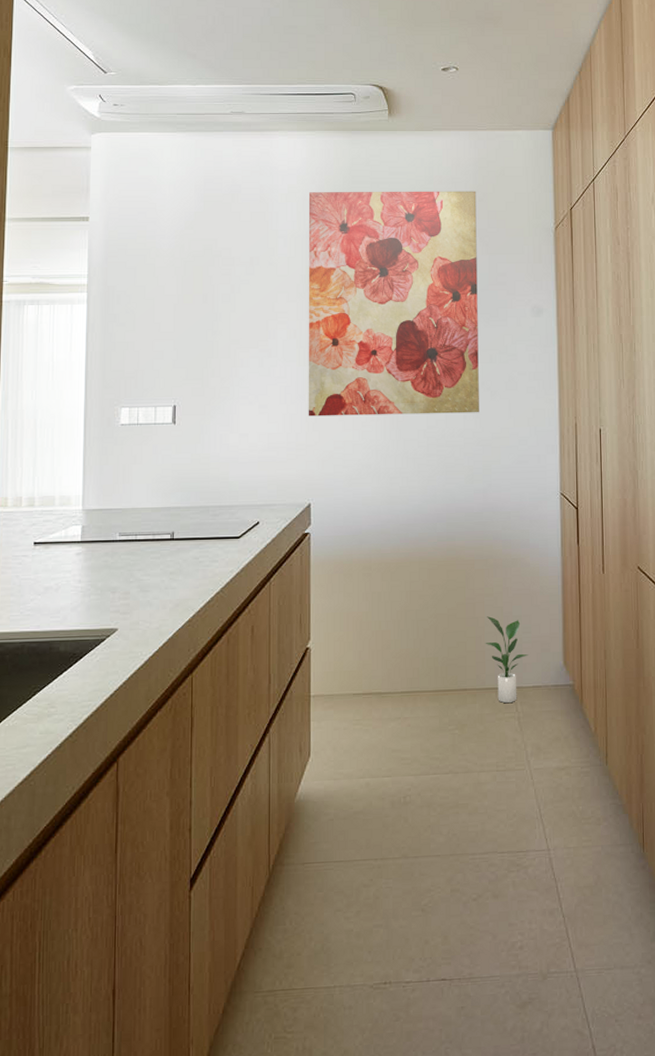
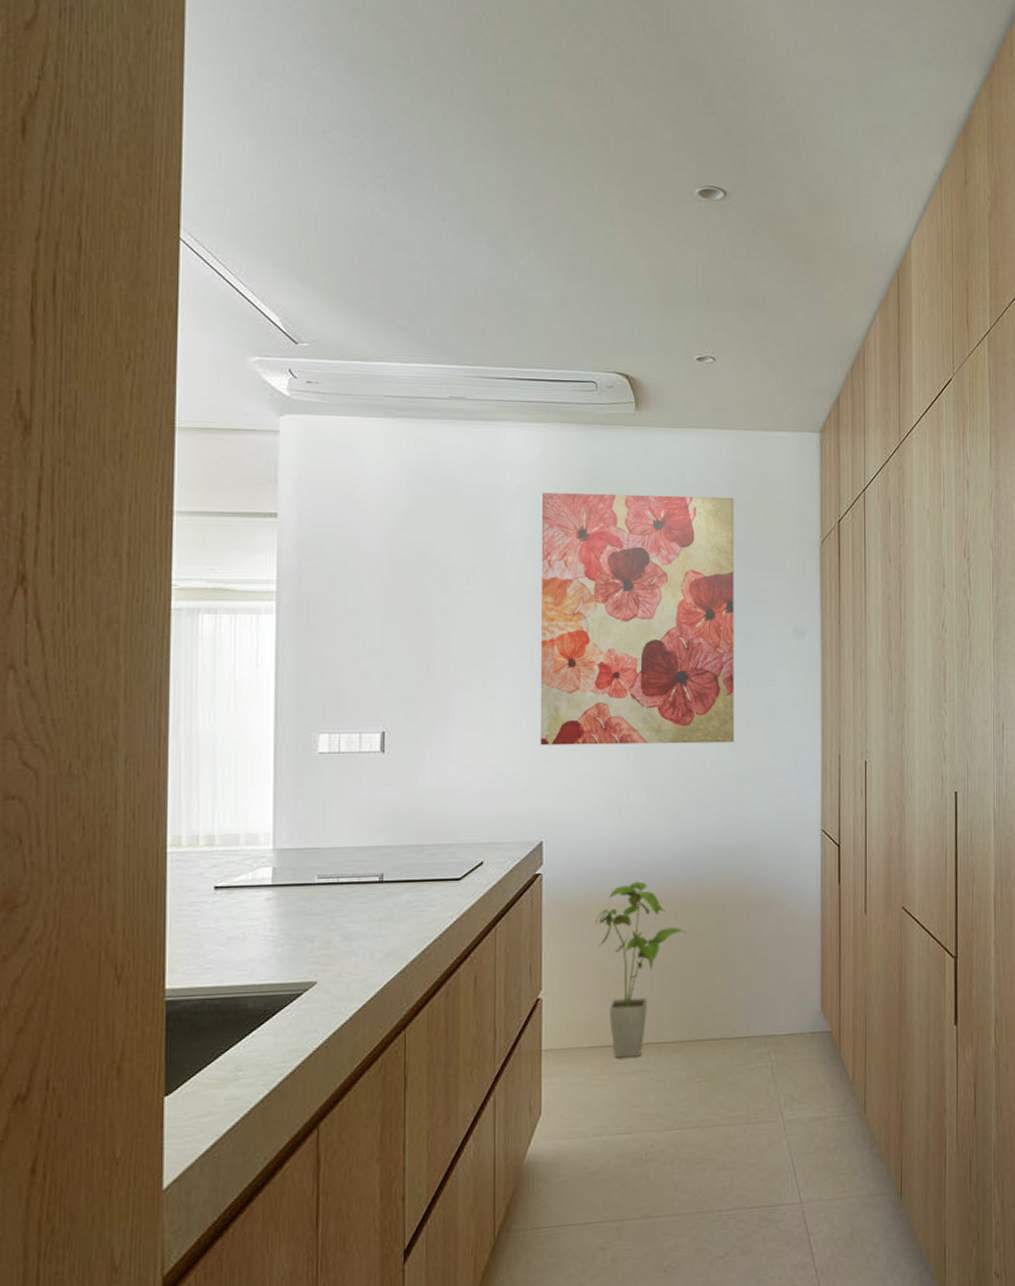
house plant: none [357,541,440,706] -> present [595,881,688,1059]
potted plant: present [485,616,528,704] -> none [737,961,783,1053]

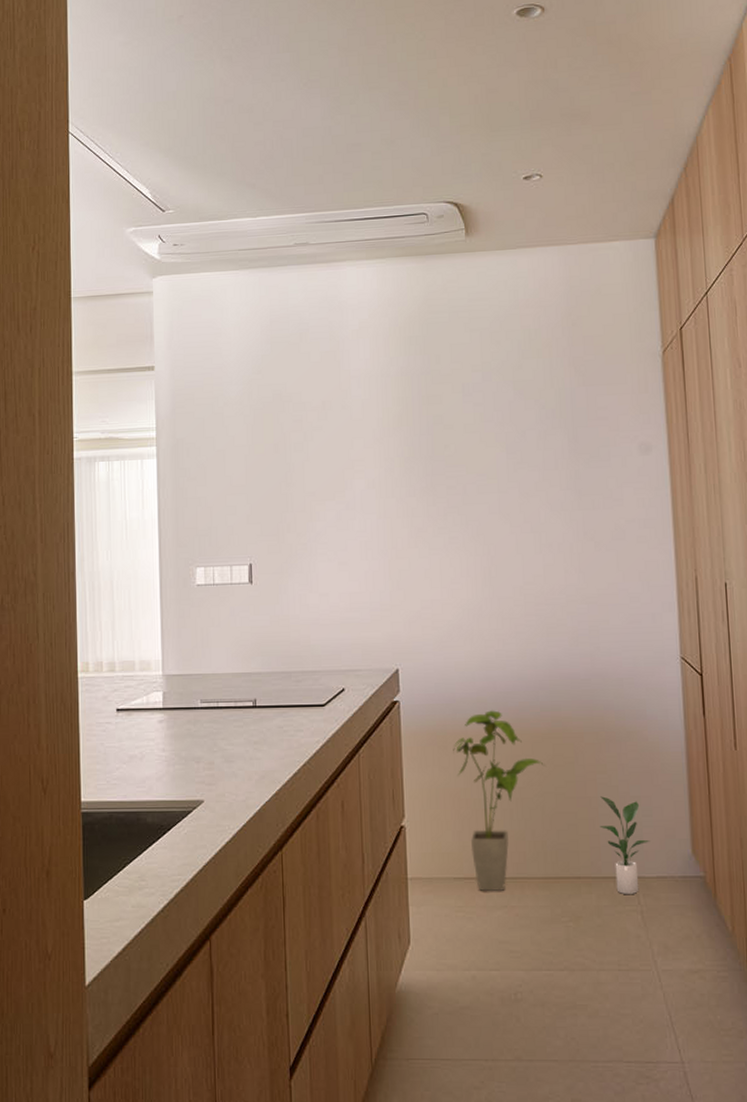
wall art: present [540,493,734,746] -> none [381,314,582,574]
potted plant: none [737,961,783,1053] -> present [599,796,650,895]

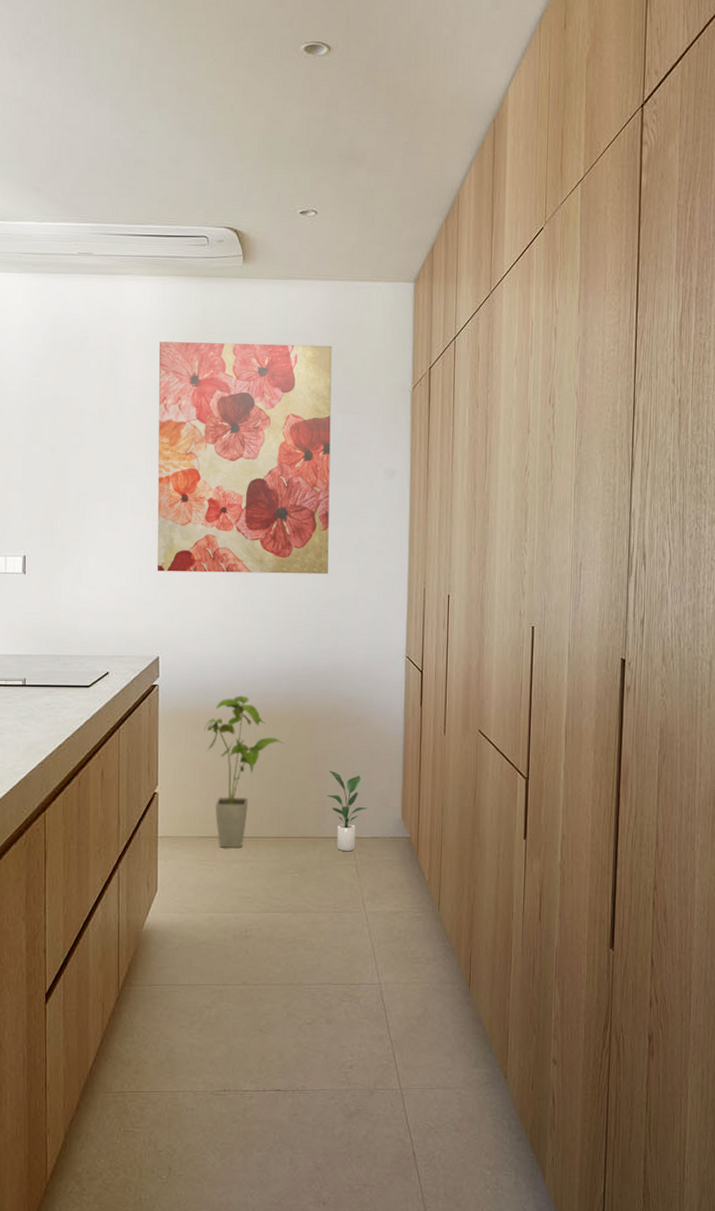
wall art: none [381,314,582,574] -> present [157,341,332,574]

